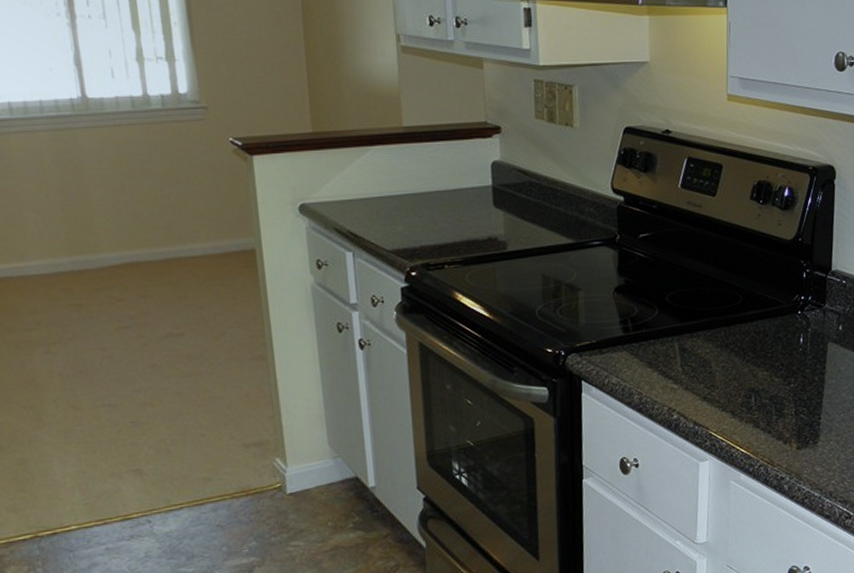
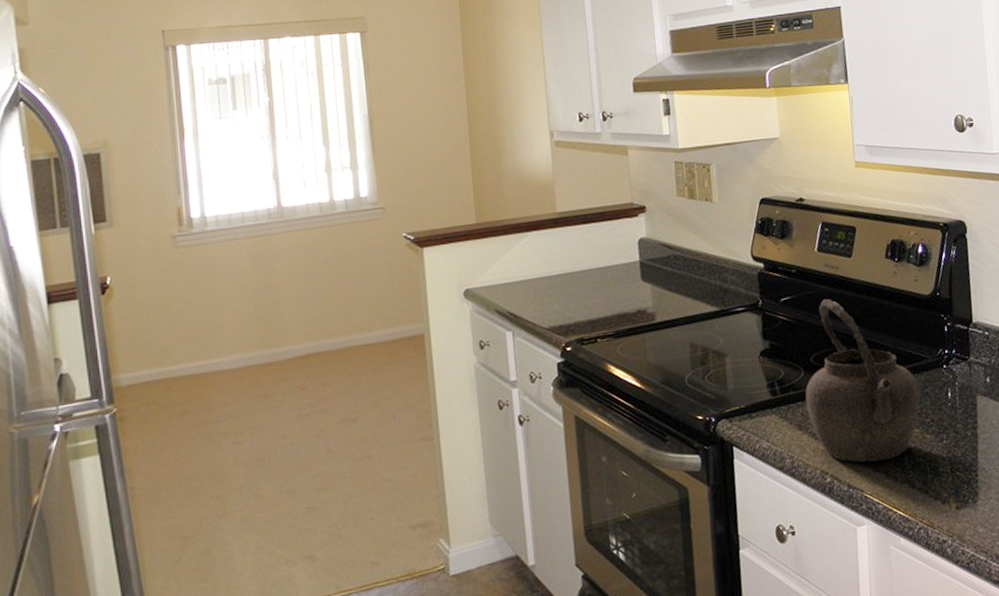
kettle: none [658,237,774,402] -> present [805,298,921,464]

